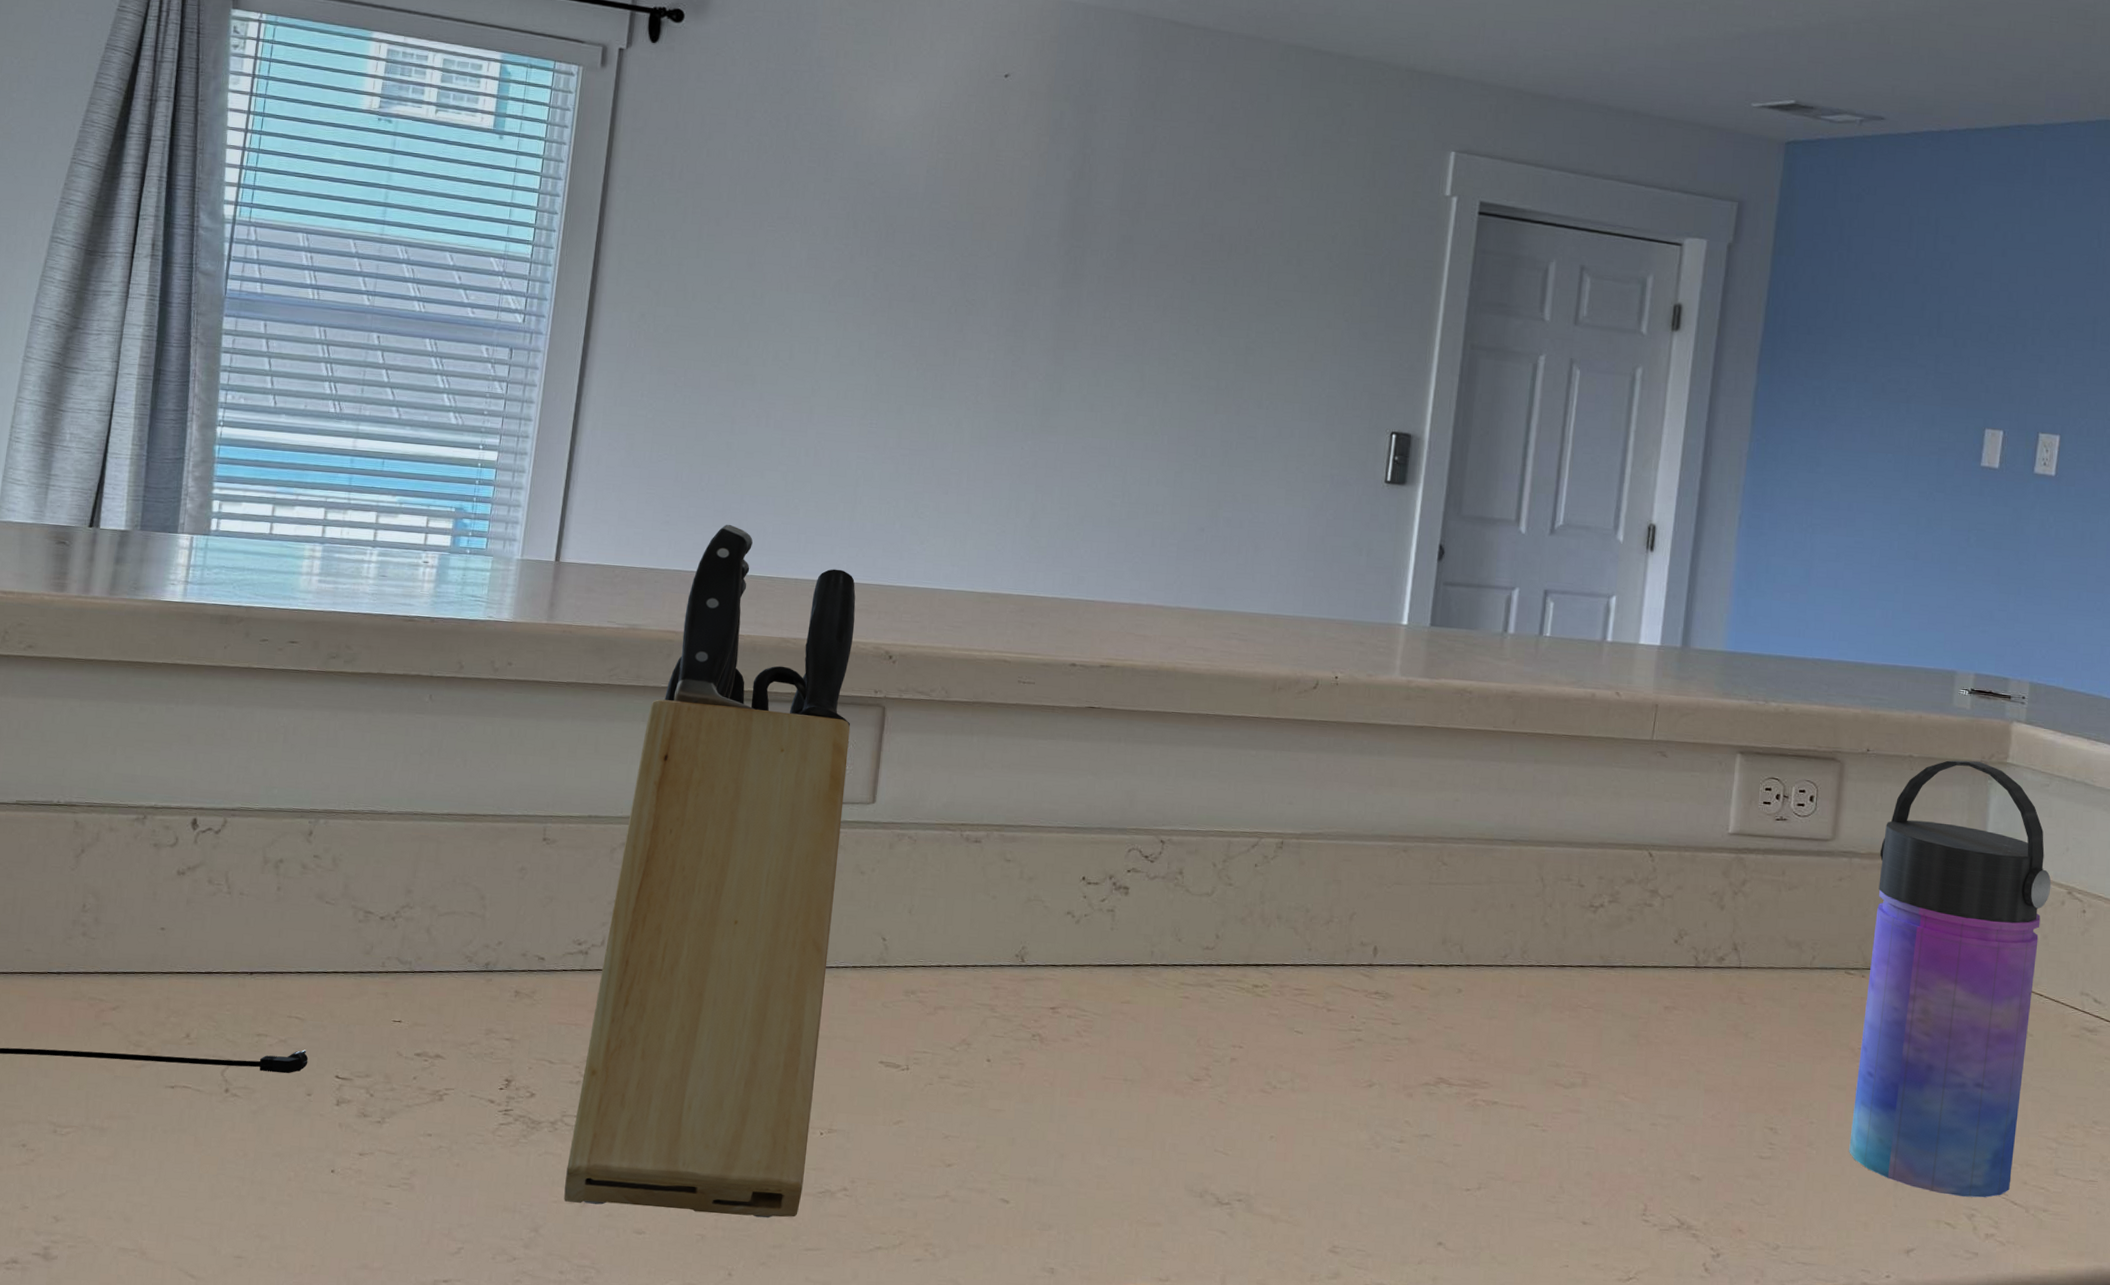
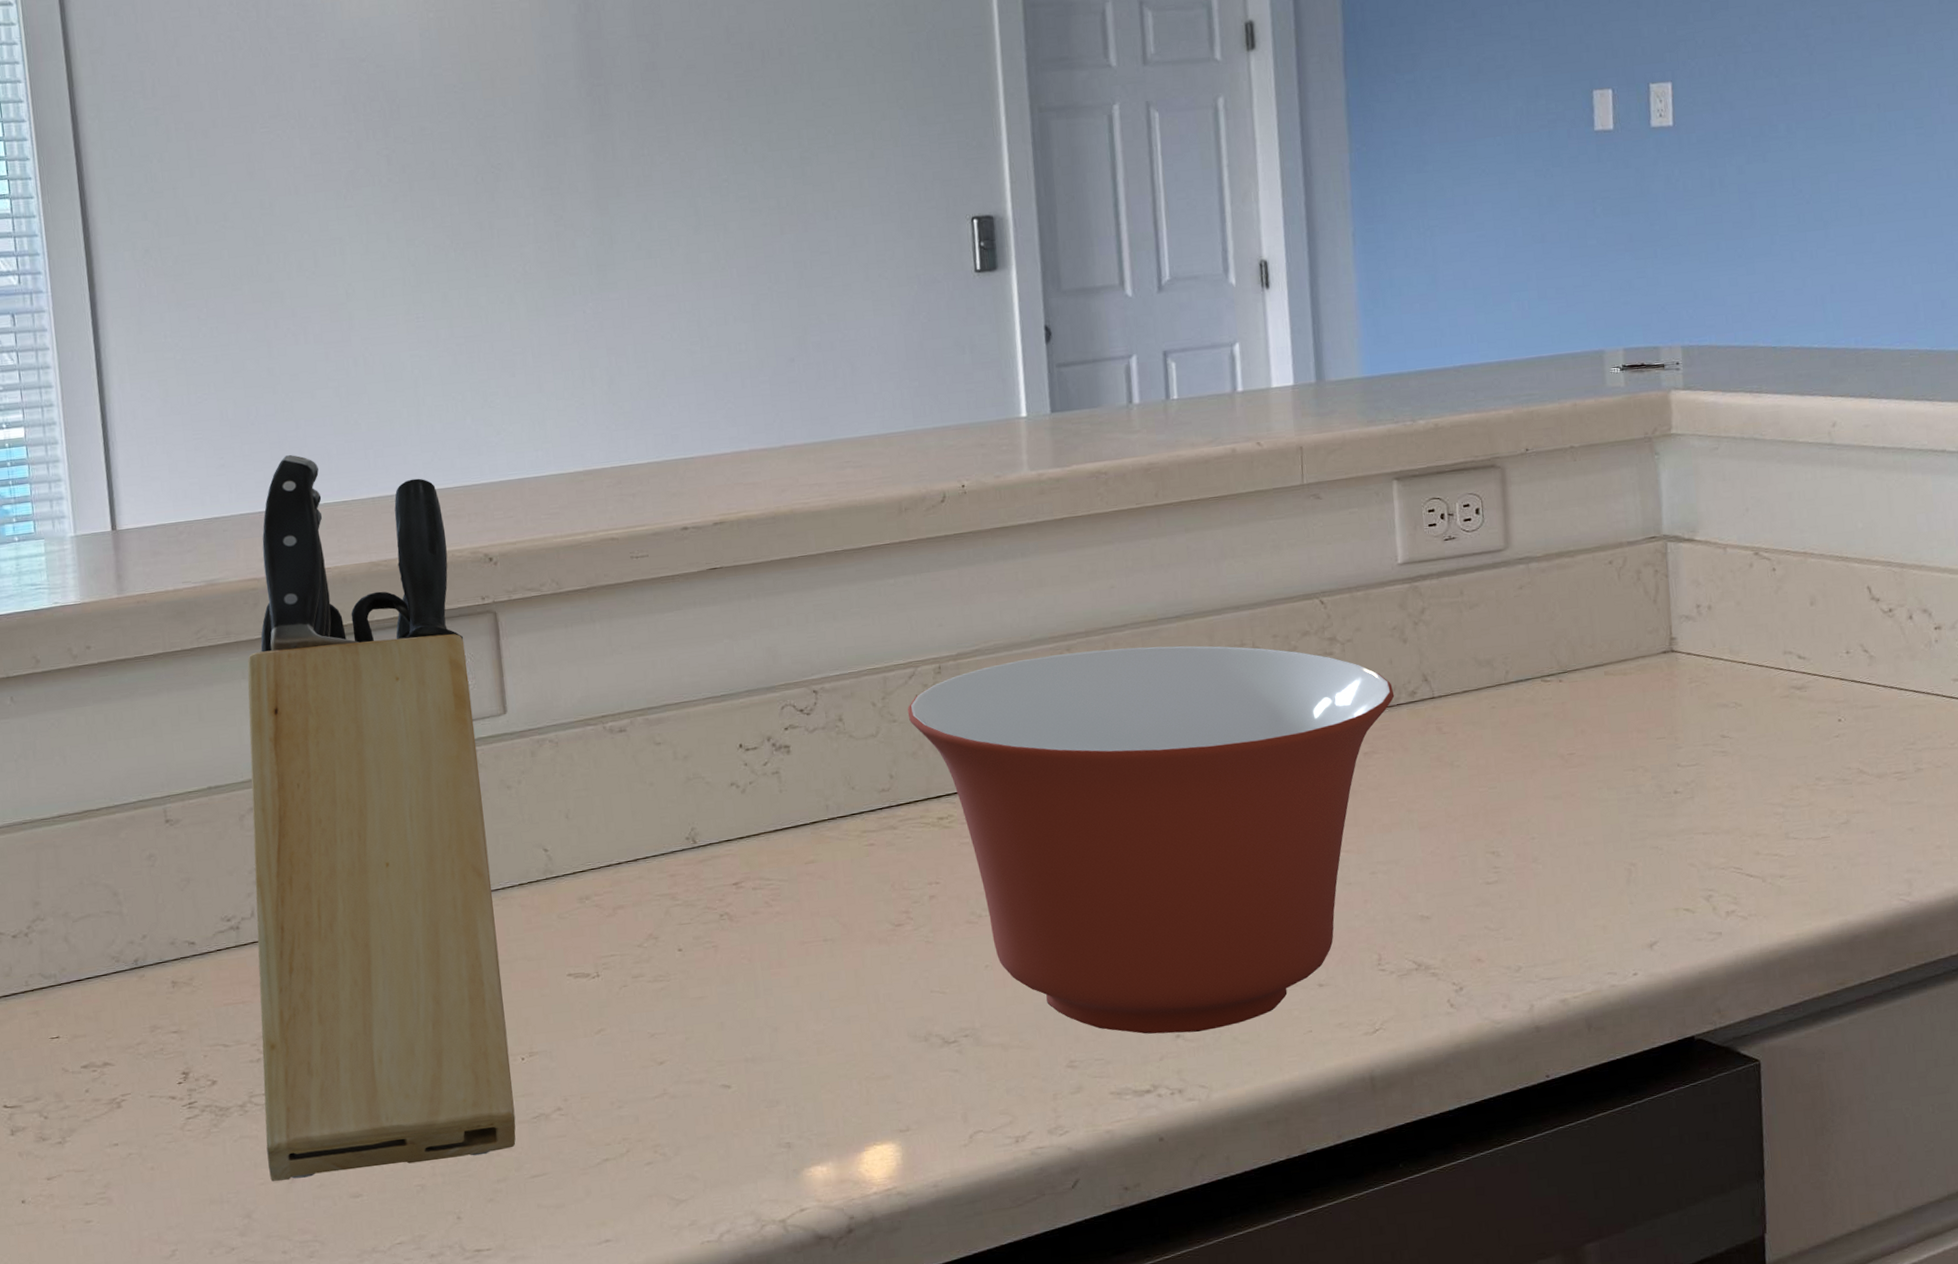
mixing bowl: none [1244,851,1704,1244] -> present [907,645,1395,1034]
water bottle: present [1849,760,2052,1198] -> none [1556,438,1743,882]

